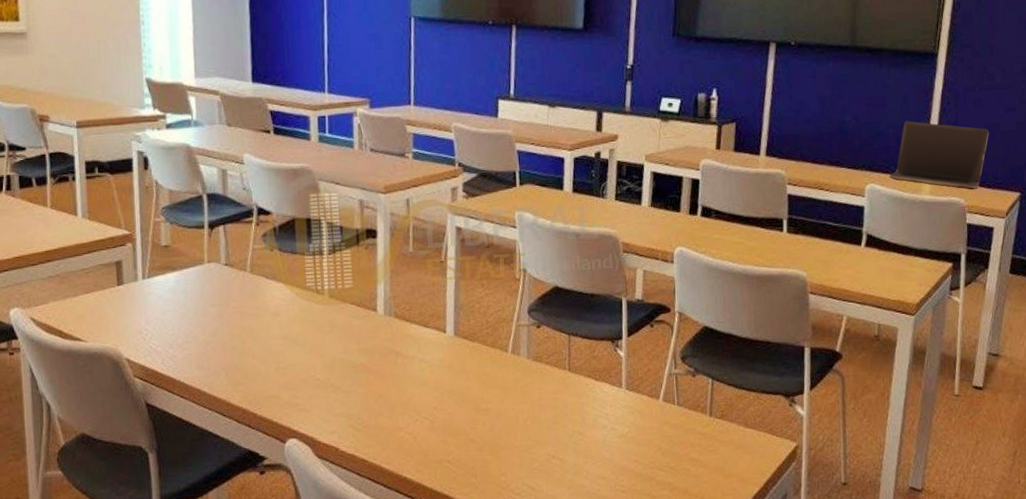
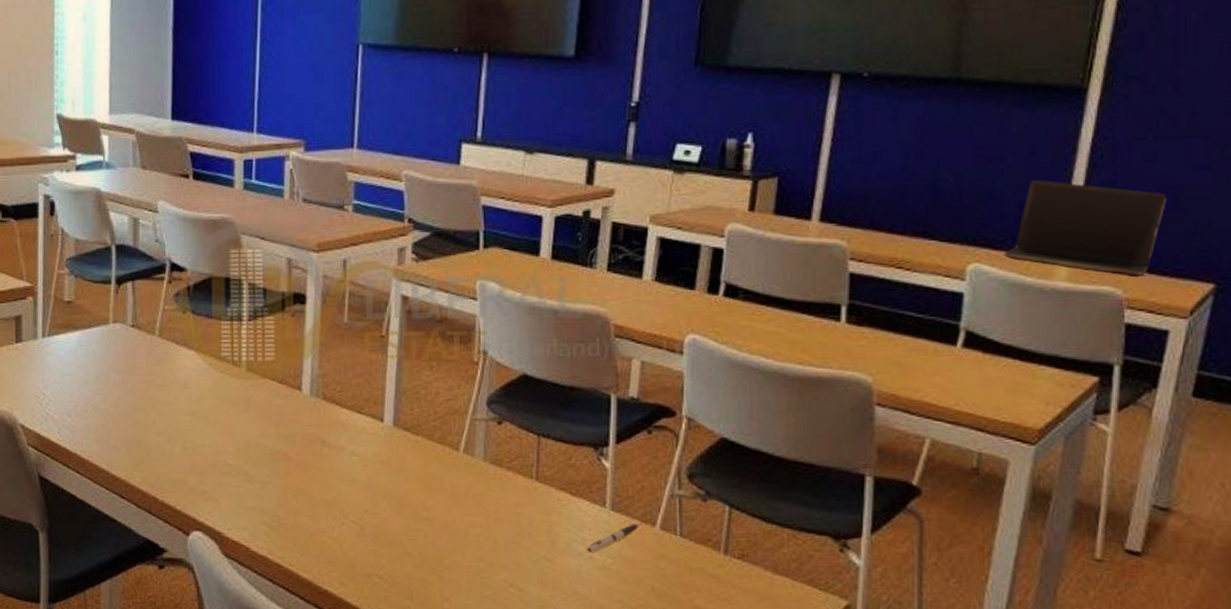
pen: none [609,397,650,425] -> present [587,523,642,552]

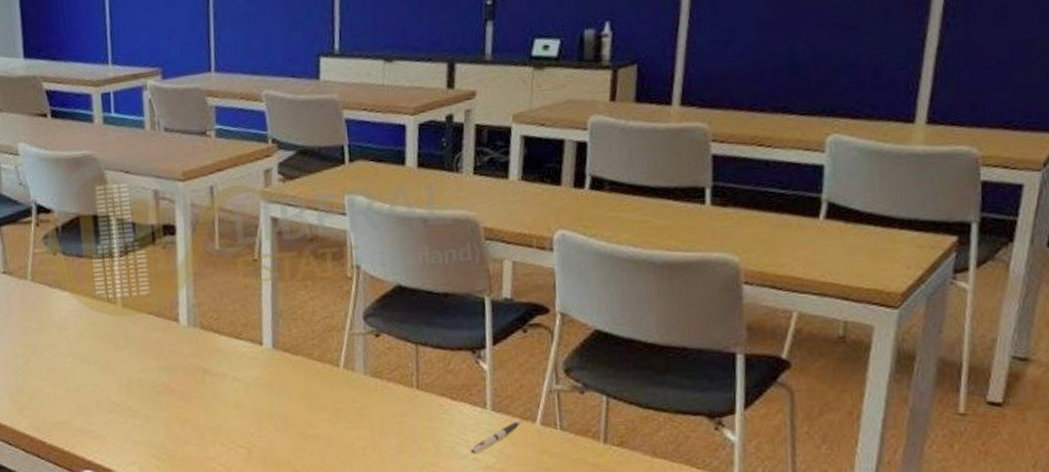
laptop computer: present [1004,179,1168,278] -> none [862,44,1019,135]

